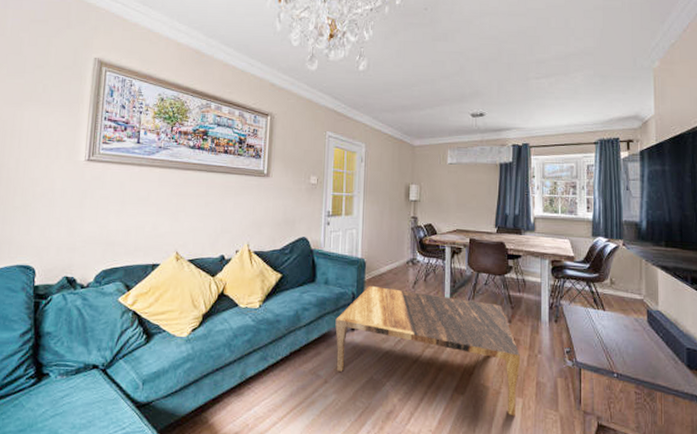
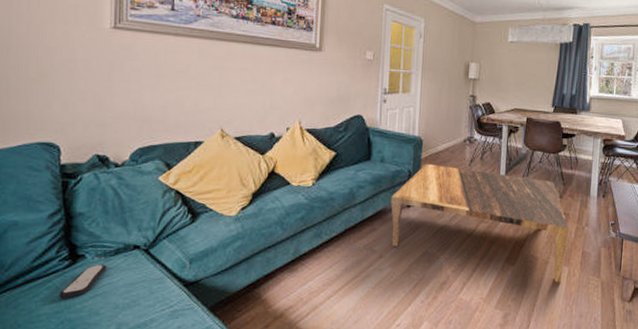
remote control: none [22,383,68,417] -> present [58,264,107,299]

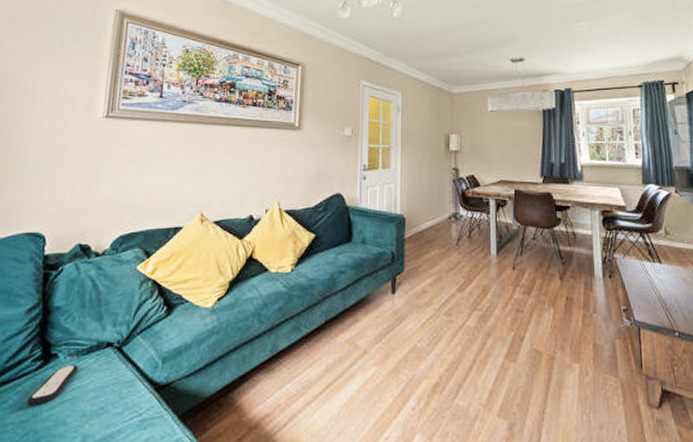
coffee table: present [391,163,570,283] -> none [374,243,576,384]

